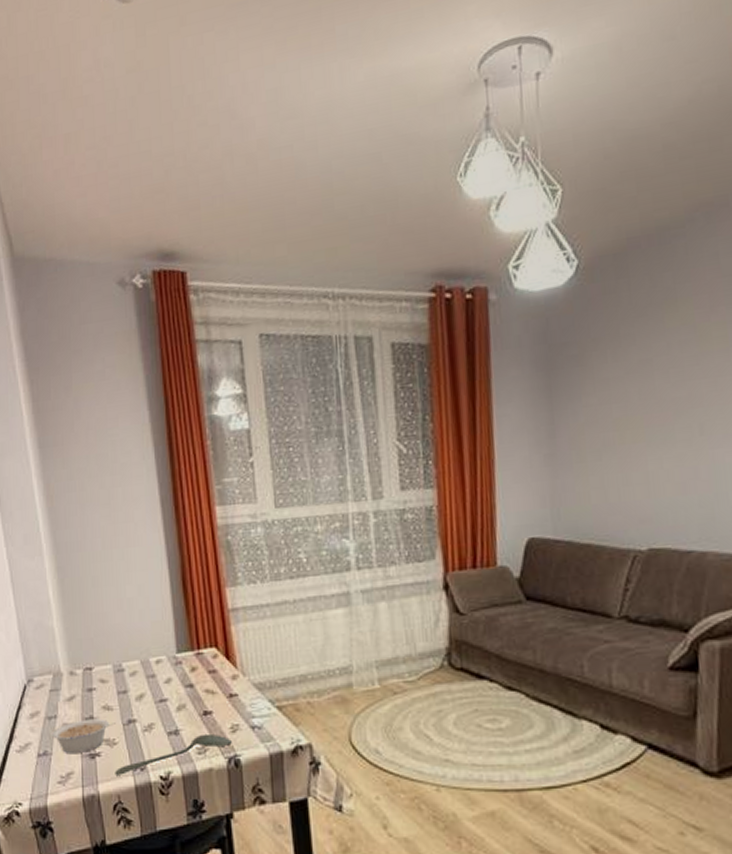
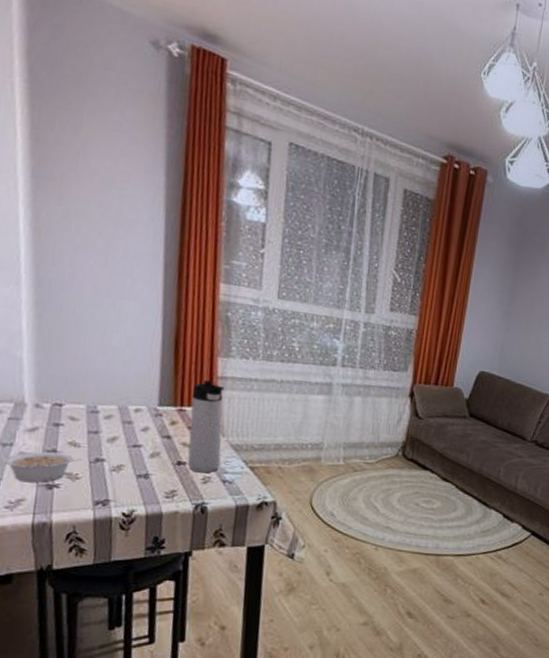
spoon: present [115,733,232,775] -> none [73,481,201,508]
thermos bottle: none [207,616,246,721] -> present [187,380,225,473]

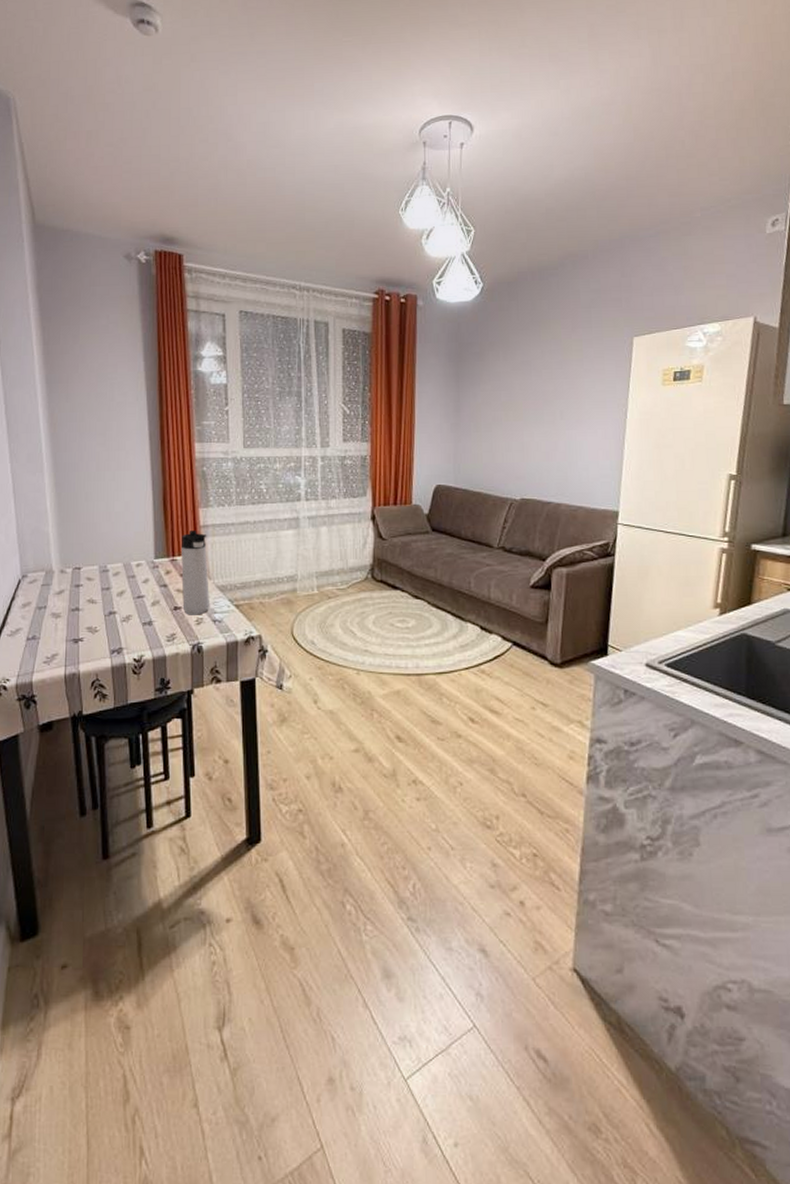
legume: present [3,451,81,482] -> none [40,610,98,638]

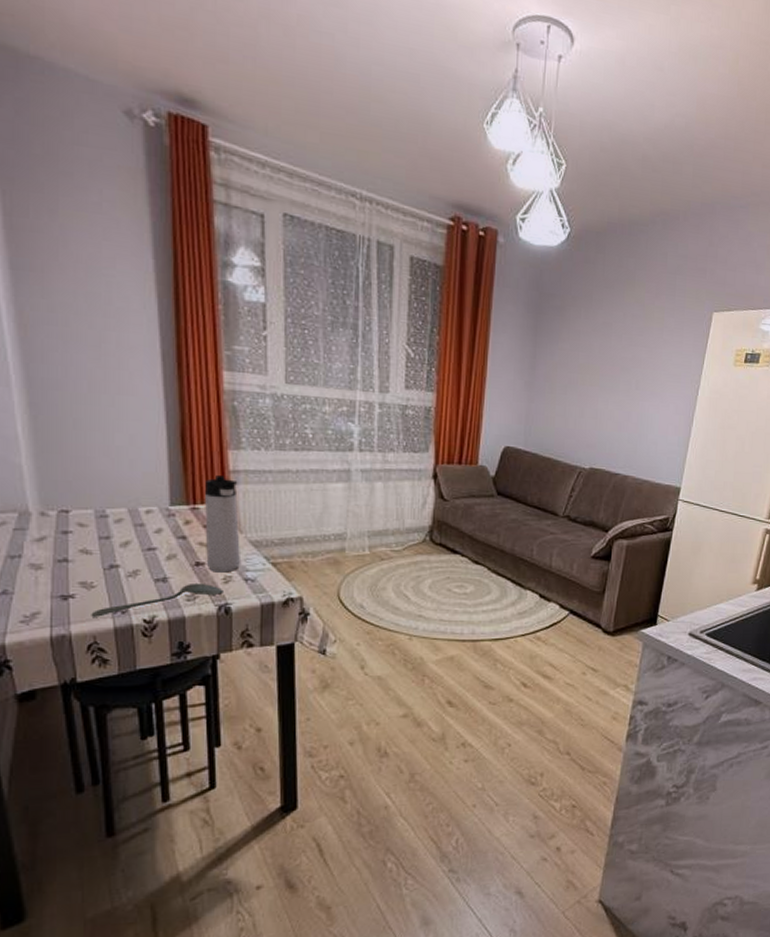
spoon: none [94,625,196,657] -> present [91,582,223,617]

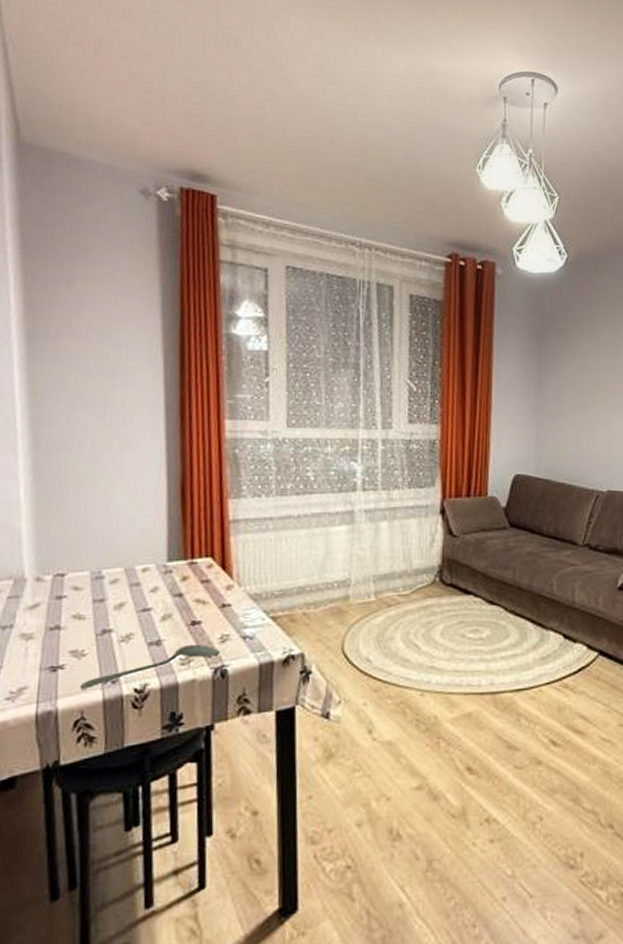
thermos bottle: present [205,475,240,573] -> none [202,526,239,631]

